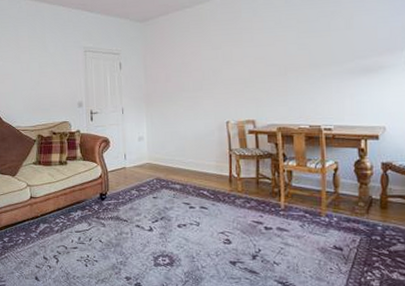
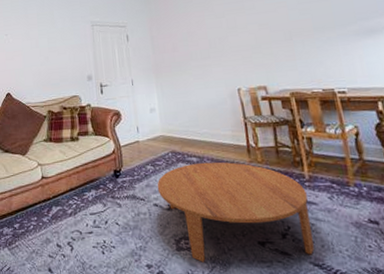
coffee table: none [140,189,280,277] -> present [157,161,315,262]

